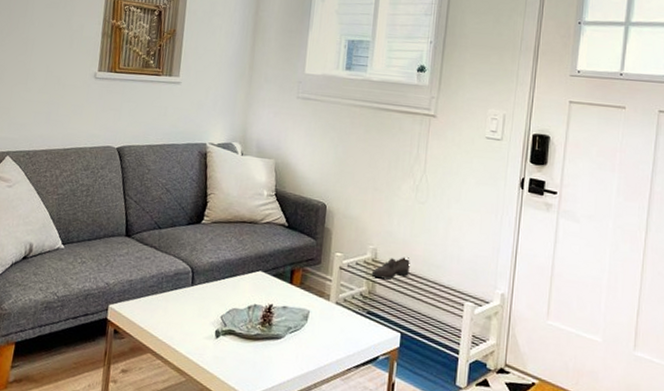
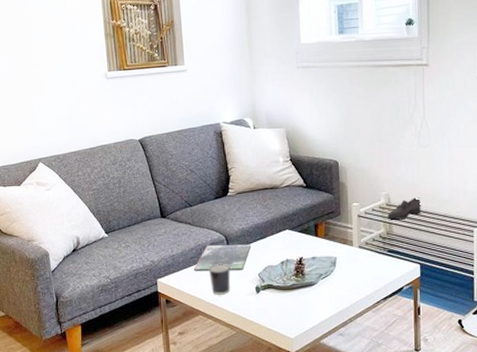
magazine: none [151,275,219,308] -> present [194,244,252,271]
mug: none [166,298,191,334] -> present [208,264,231,295]

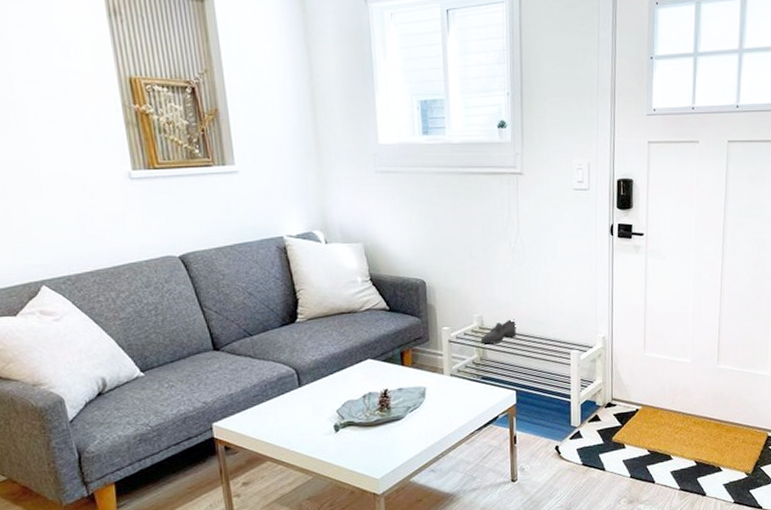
magazine: present [194,244,252,271] -> none [258,377,328,411]
mug: present [208,264,231,295] -> none [276,401,304,437]

